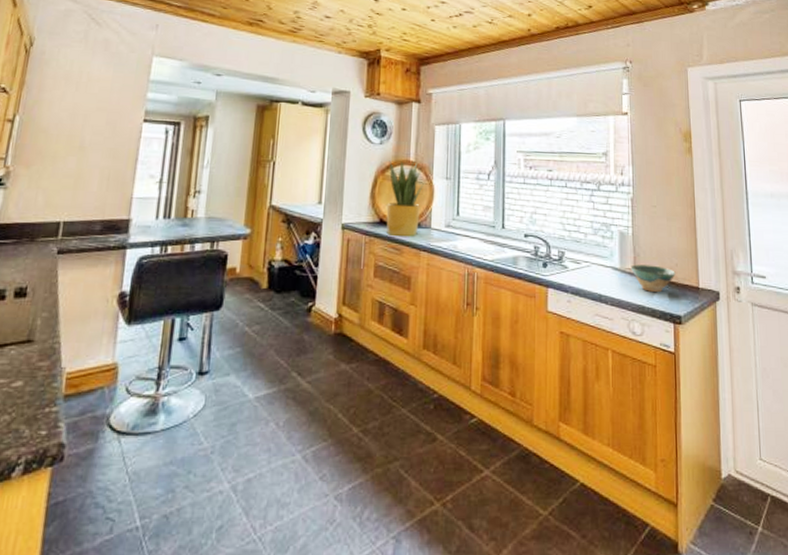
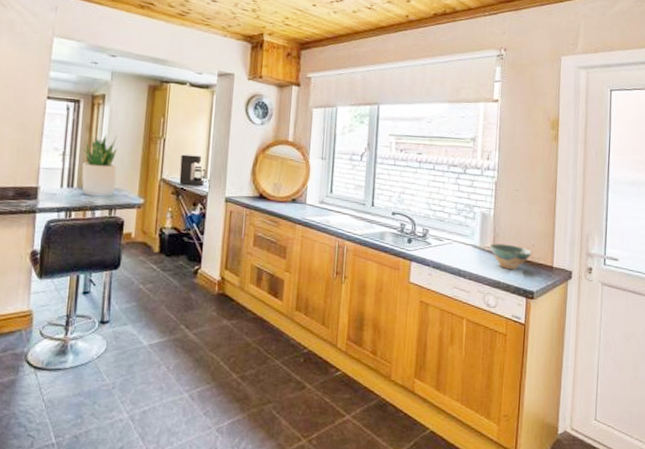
planter: none [180,158,222,228] -> present [81,134,118,197]
coffee maker: none [290,178,320,212] -> present [179,154,206,186]
planter: present [386,160,424,237] -> none [265,140,301,212]

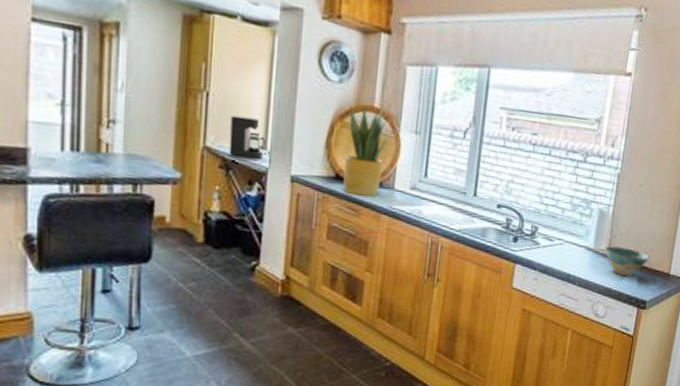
planter: present [81,134,118,197] -> none [90,79,142,168]
planter: none [265,140,301,212] -> present [342,104,389,198]

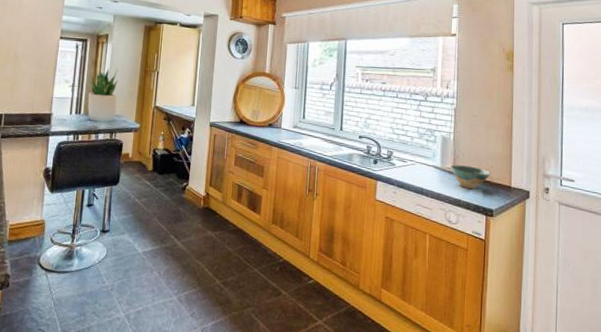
planter: none [90,79,142,168] -> present [87,68,118,122]
coffee maker: present [229,115,266,159] -> none [170,85,194,112]
planter: present [342,104,389,198] -> none [245,72,276,135]

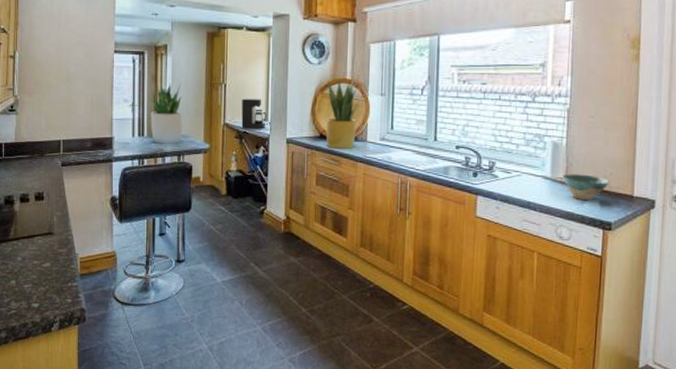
coffee maker: none [170,85,194,112] -> present [241,99,267,128]
planter: none [245,72,276,135] -> present [325,79,360,150]

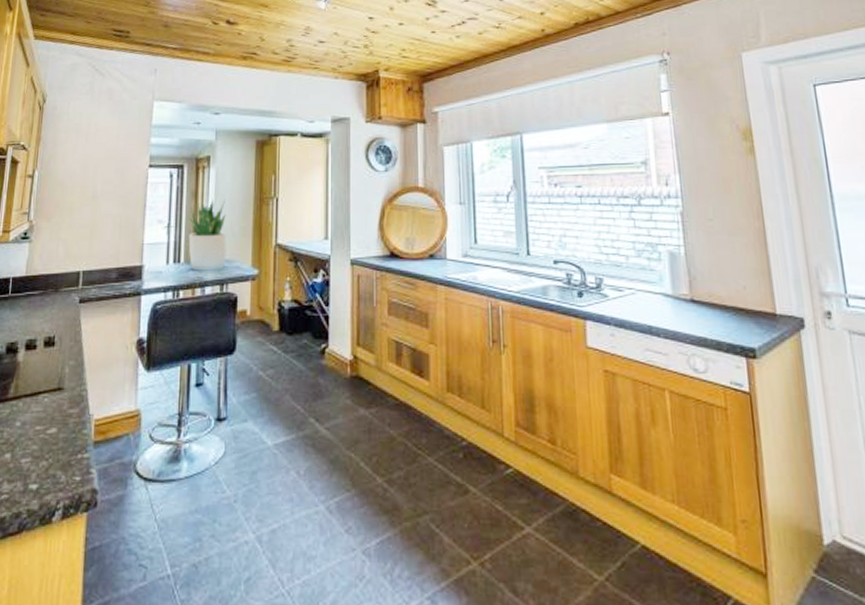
coffee maker: present [241,99,267,128] -> none [296,214,326,248]
planter: present [325,79,360,150] -> none [396,188,435,270]
bowl: present [562,174,609,200] -> none [685,289,744,321]

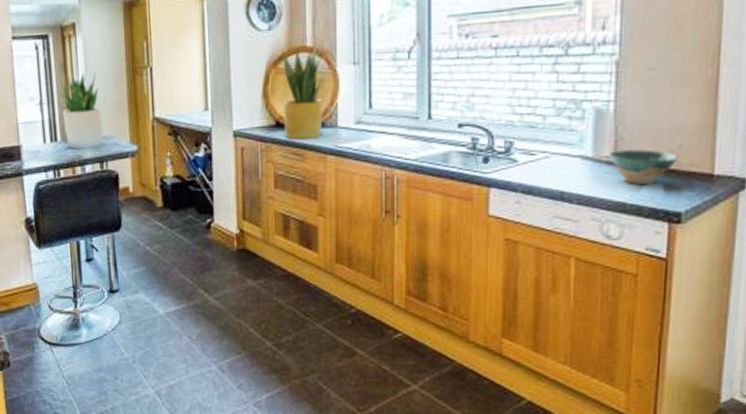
planter: none [396,188,435,270] -> present [281,47,326,141]
bowl: none [685,289,744,321] -> present [608,149,678,184]

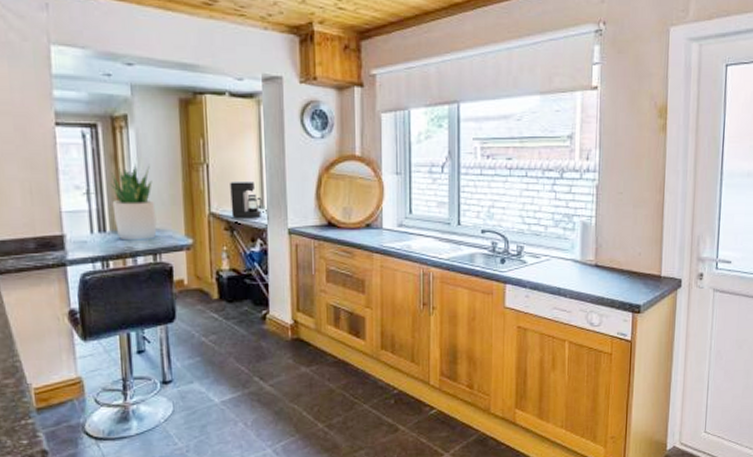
coffee maker: none [173,83,206,121] -> present [230,182,262,217]
planter: present [281,47,326,141] -> none [333,156,372,240]
bowl: present [608,149,678,184] -> none [592,255,638,283]

